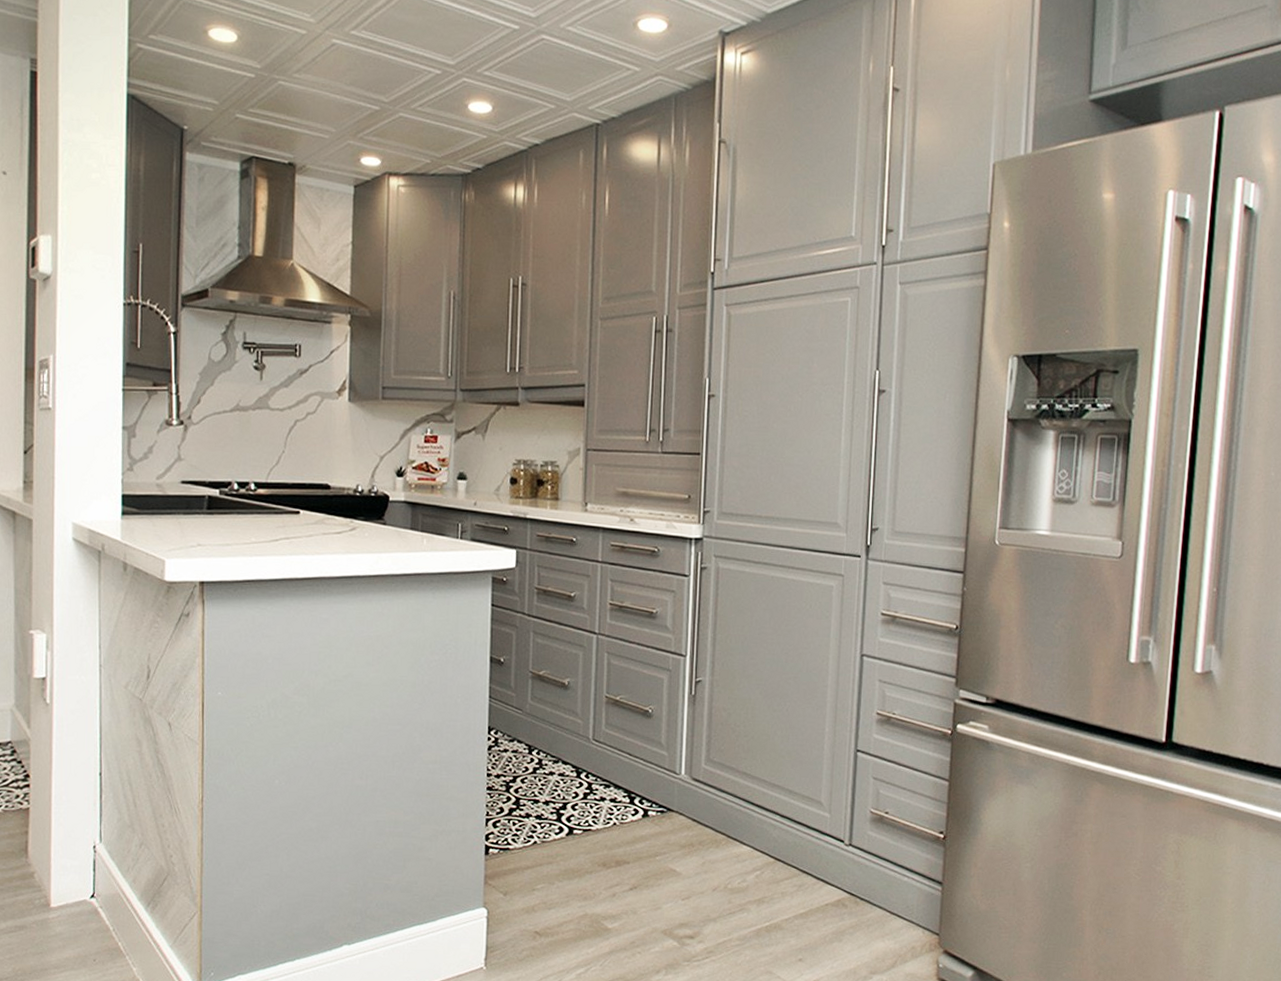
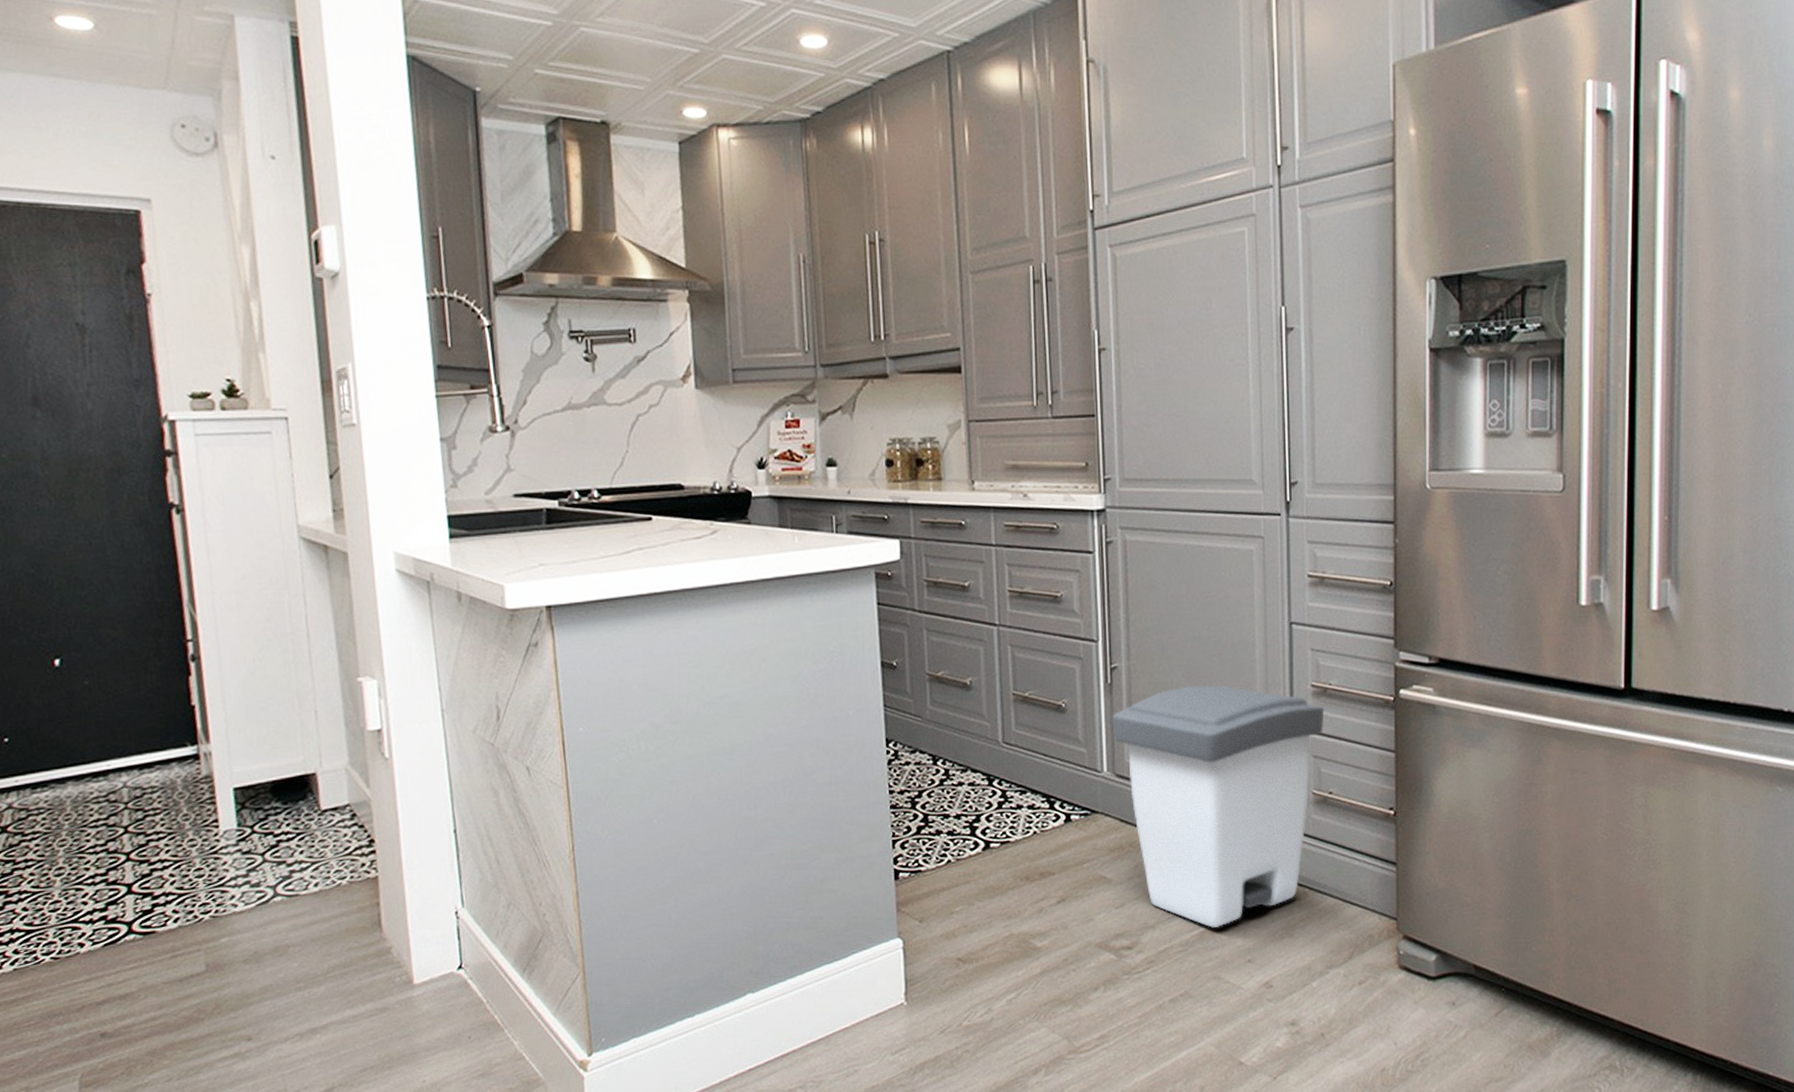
trash can: none [693,703,887,926] -> present [1112,684,1325,928]

